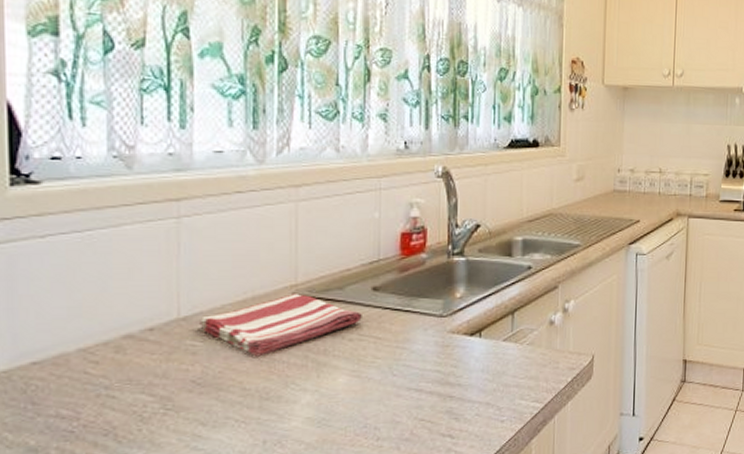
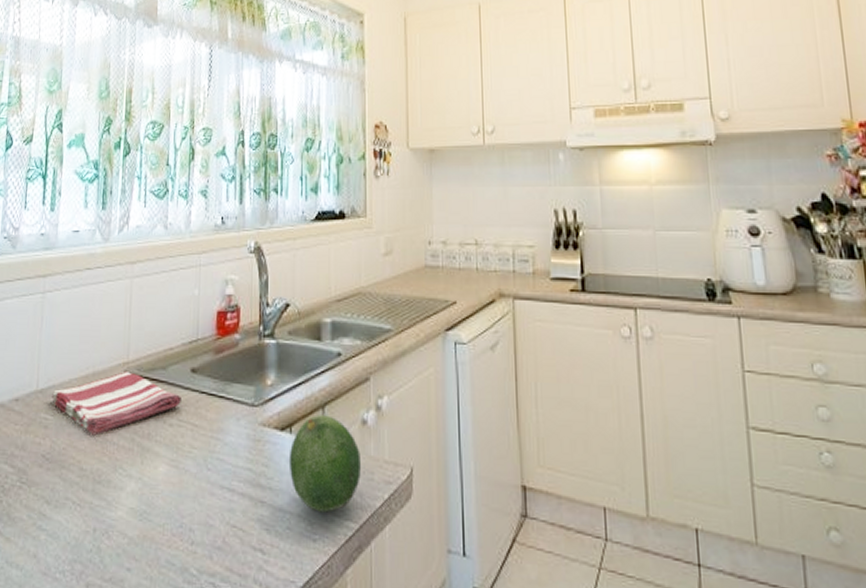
fruit: none [478,319,547,399] -> present [288,415,361,513]

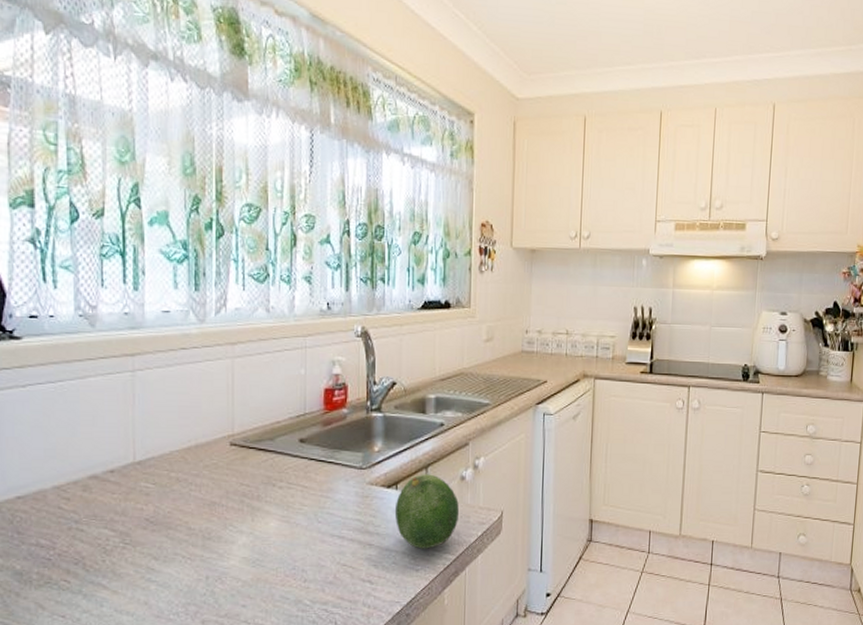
dish towel: present [52,372,181,436] -> none [152,443,290,500]

